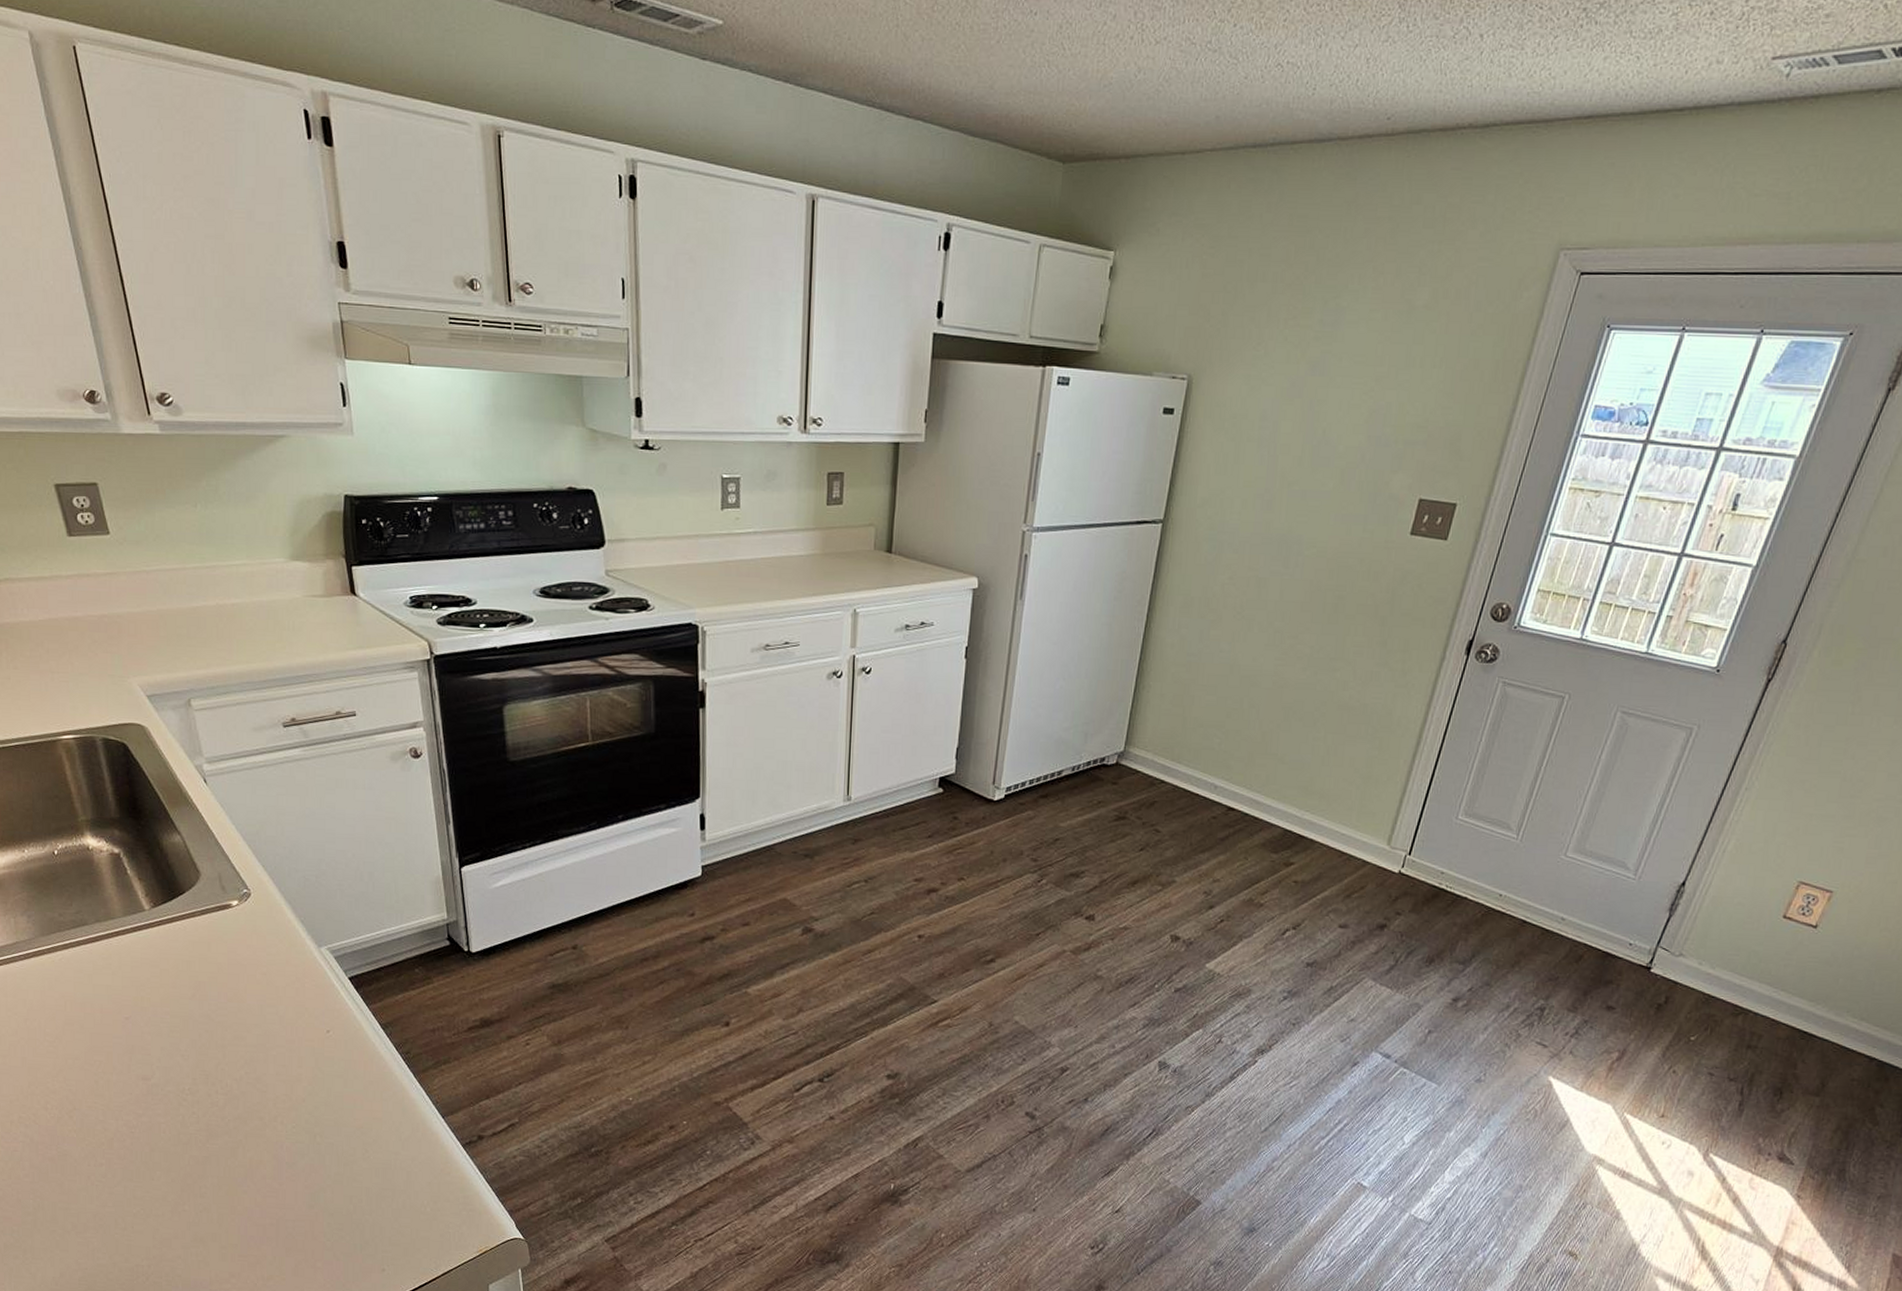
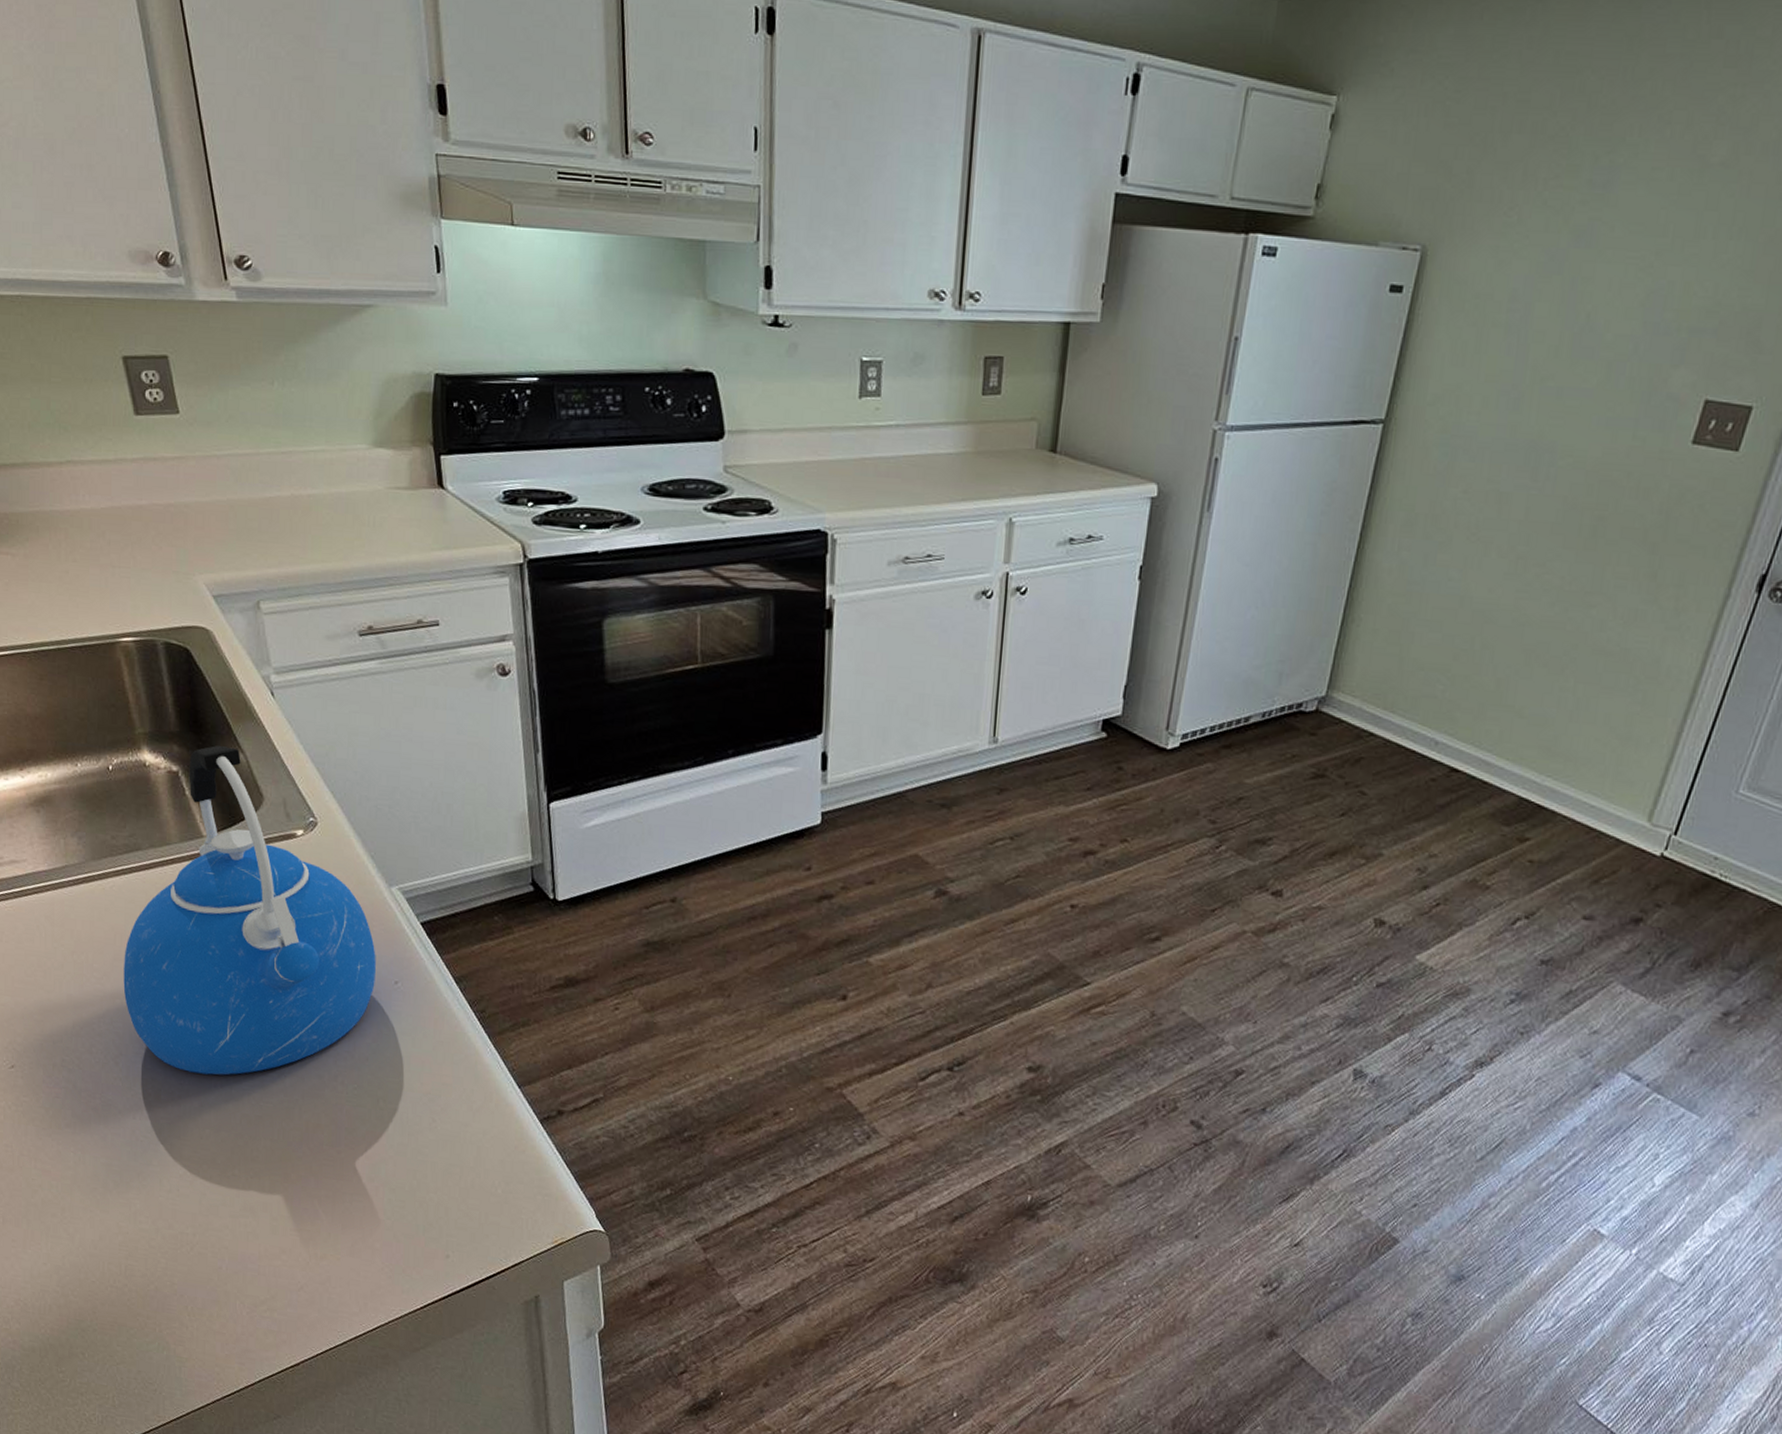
kettle: none [74,829,309,1123] -> present [123,745,376,1076]

